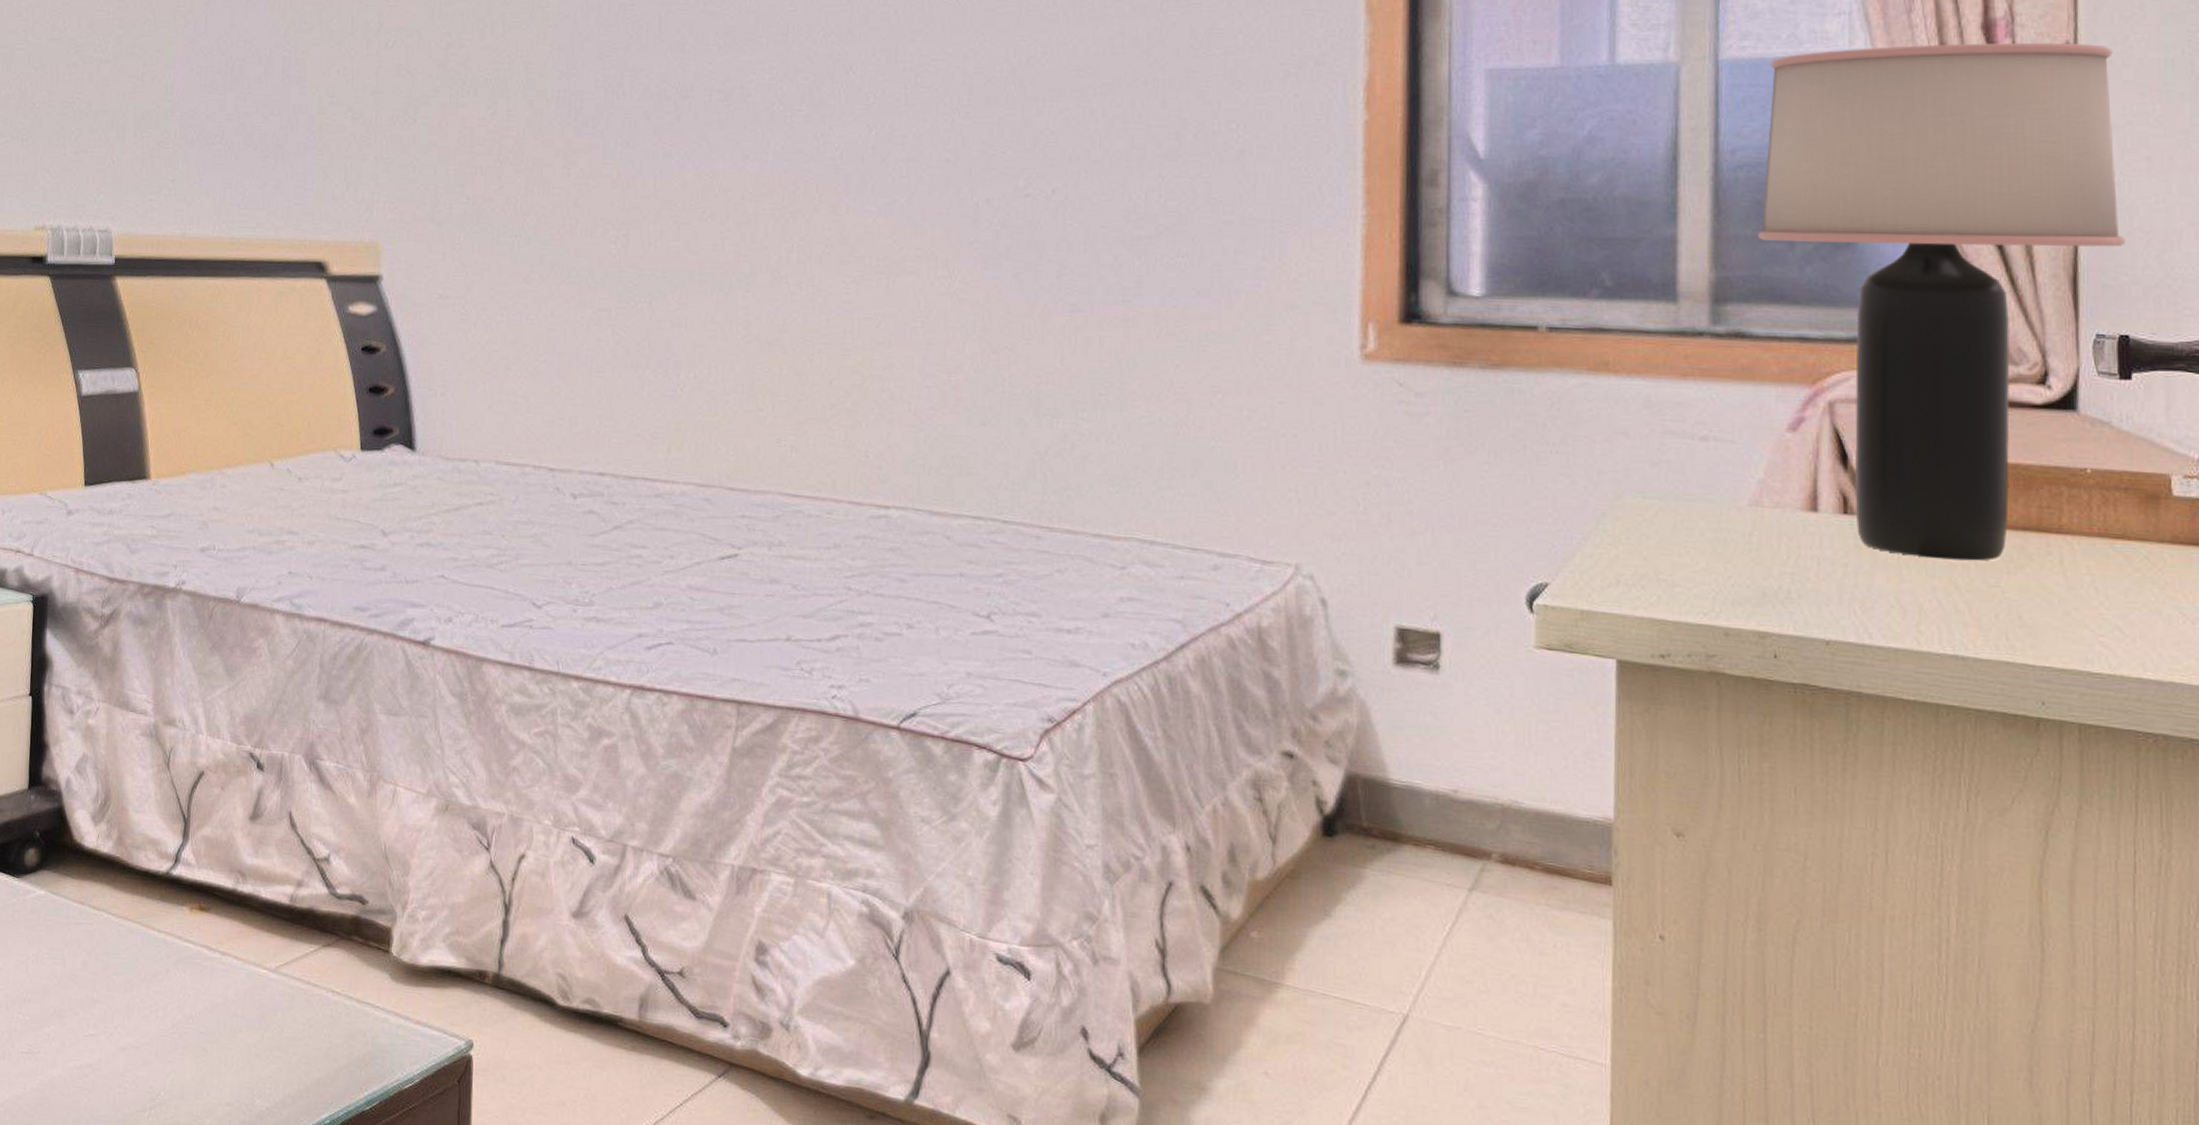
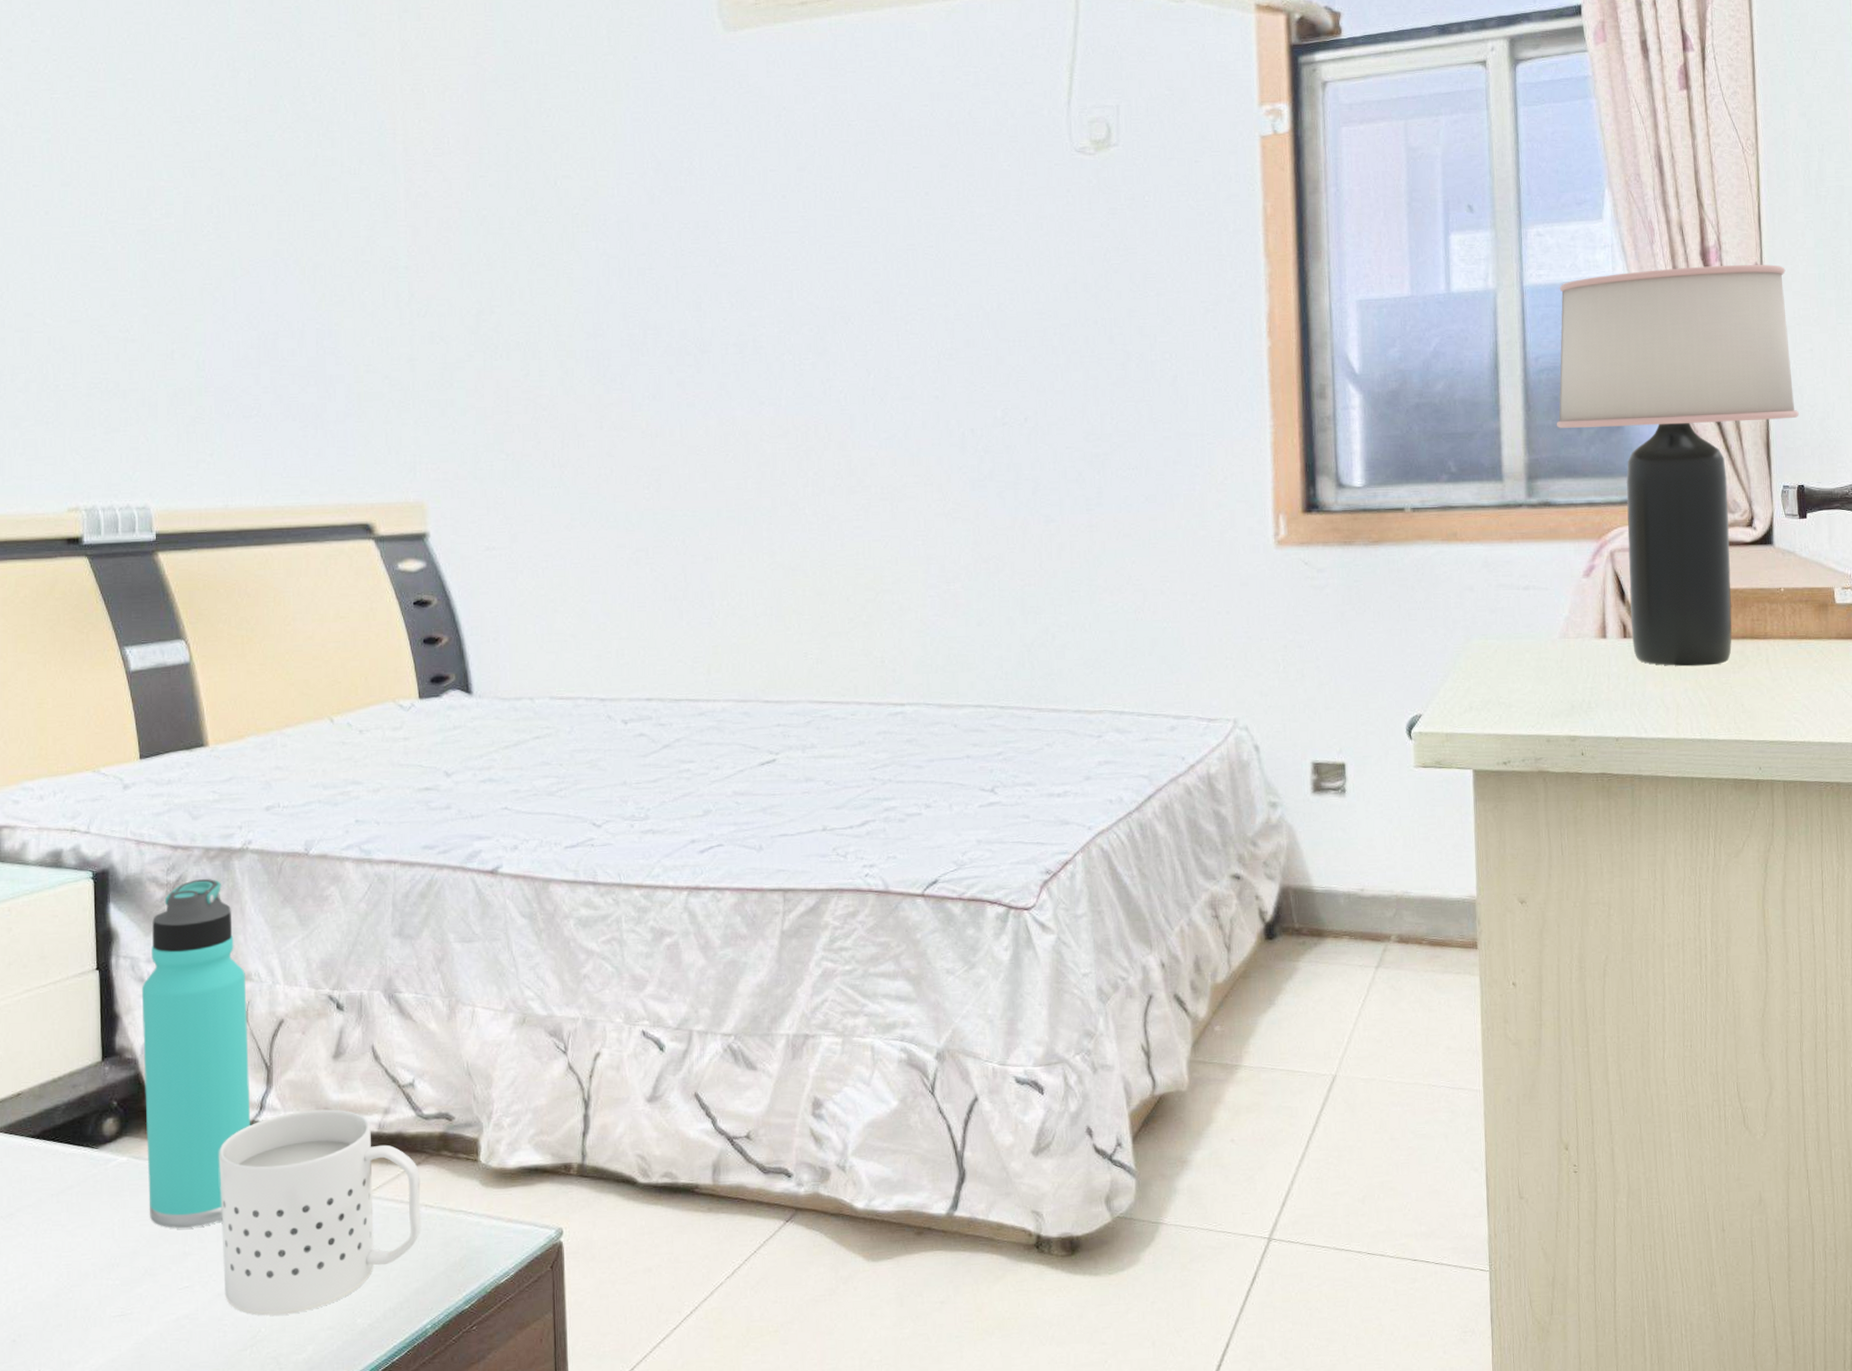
thermos bottle: none [62,615,170,975] -> present [141,879,251,1228]
mug: none [128,870,329,1083] -> present [218,1109,422,1316]

